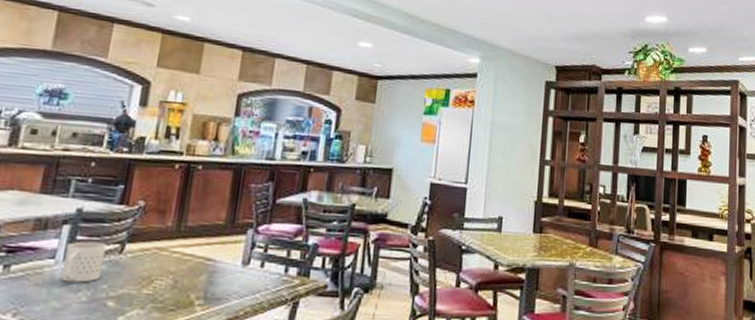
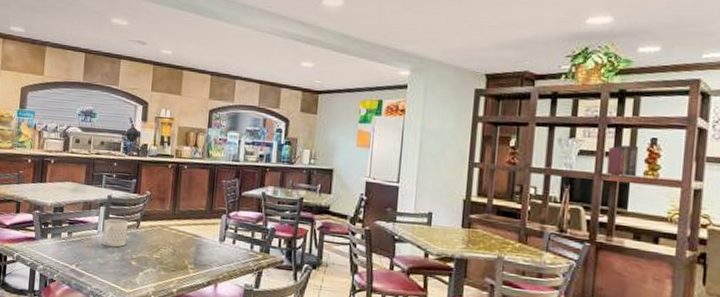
books: none [667,142,693,174] -> present [607,145,639,177]

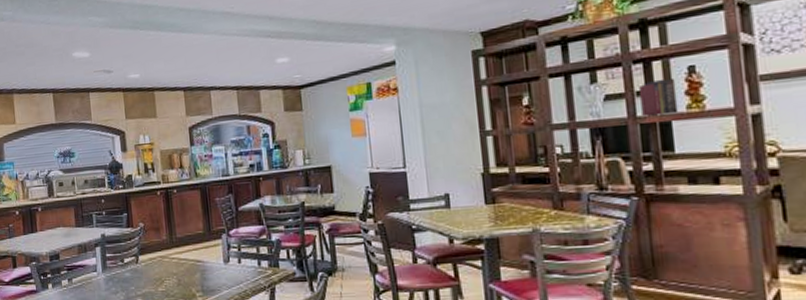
mug: present [102,218,128,248] -> none [102,256,129,287]

